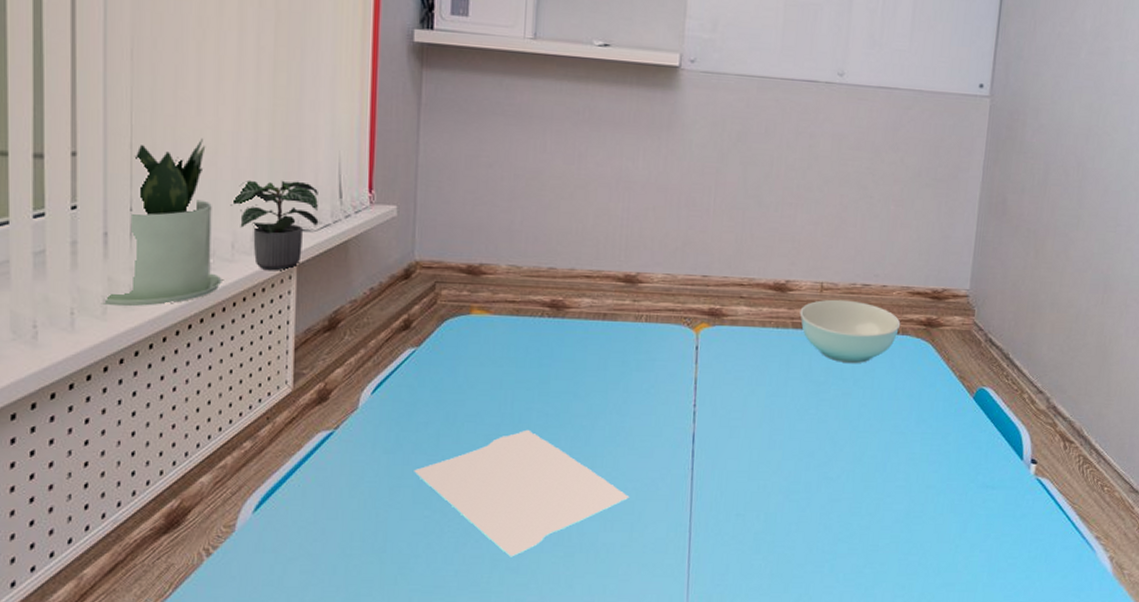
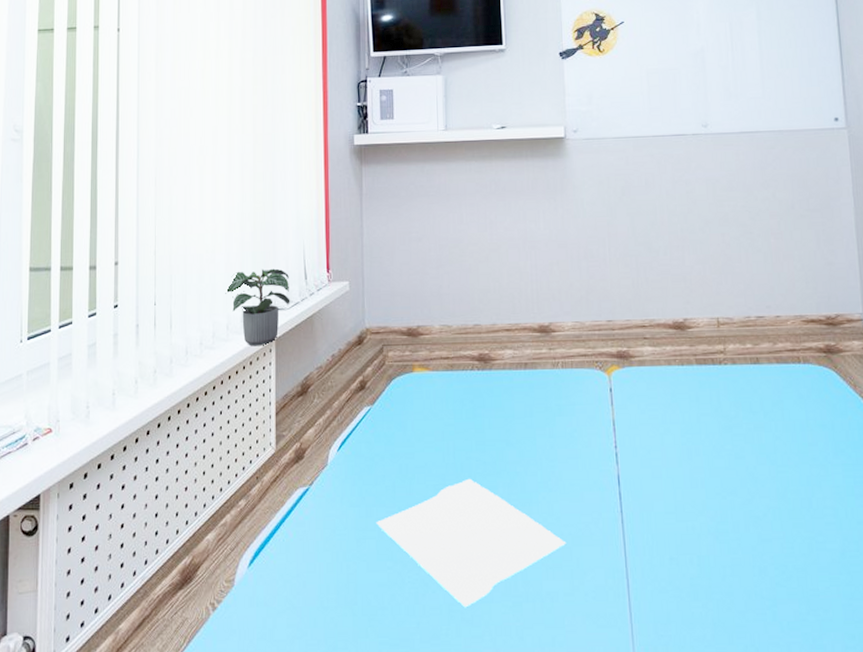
planter: present [100,138,222,307] -> none [133,241,220,386]
bowl: present [799,299,901,363] -> none [701,333,801,395]

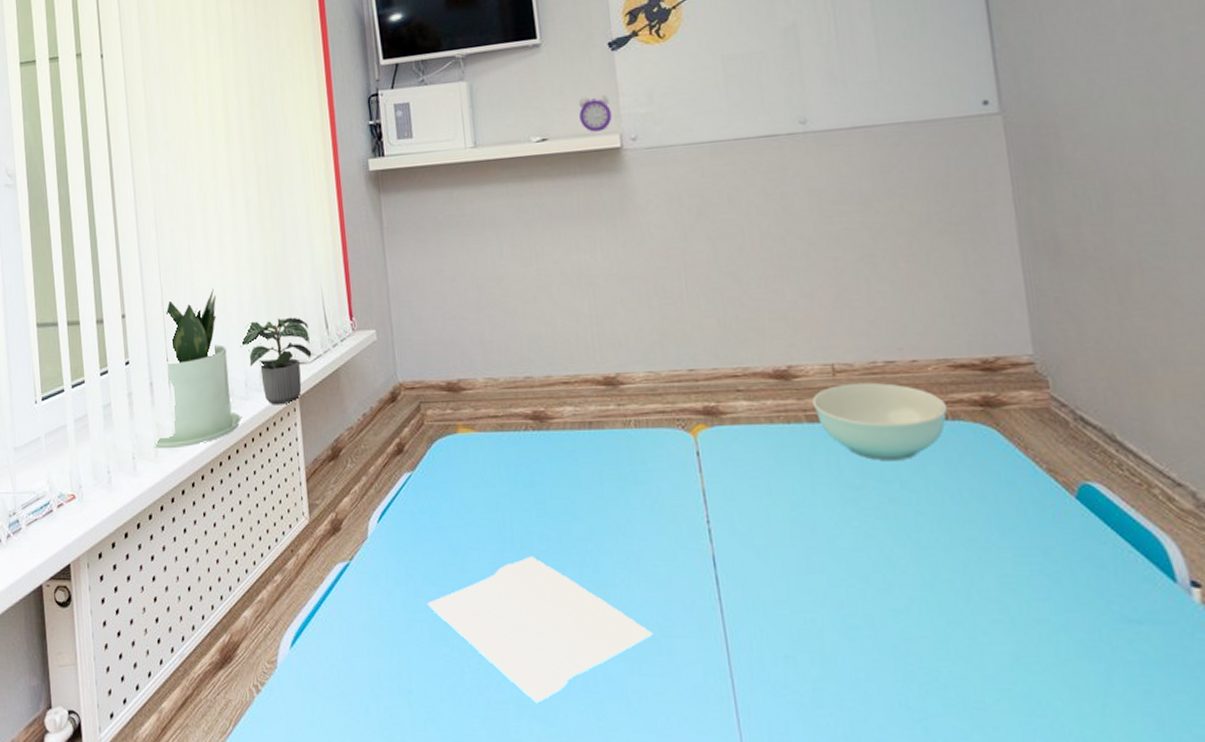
planter: none [133,241,220,386] -> present [153,289,242,449]
alarm clock: none [532,94,559,124] -> present [578,94,612,132]
bowl: none [701,333,801,395] -> present [812,382,948,460]

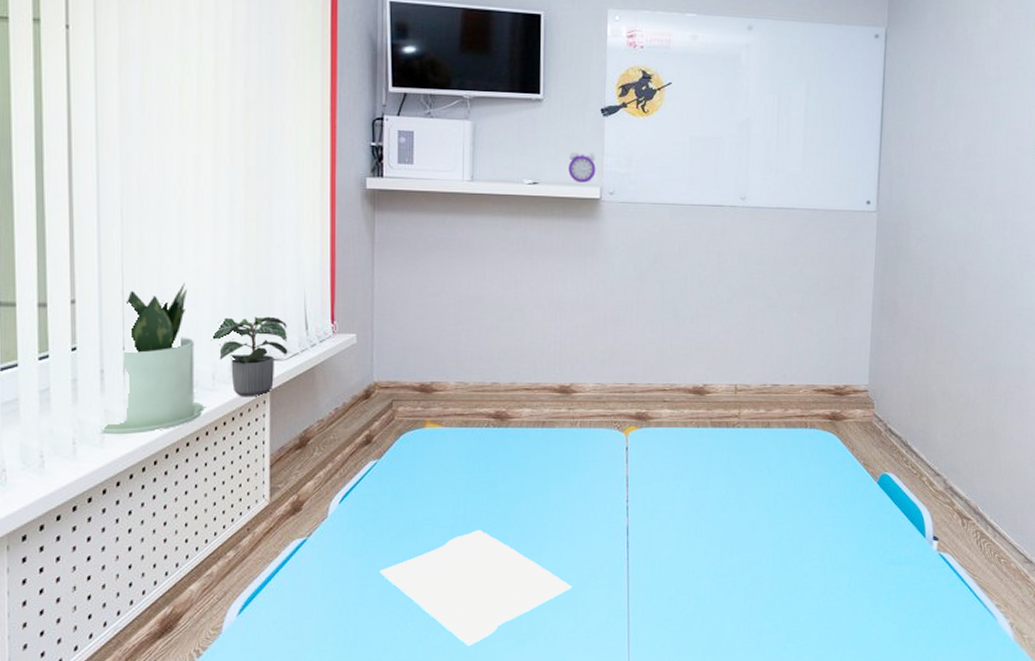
bowl: present [812,382,948,460] -> none [717,399,809,456]

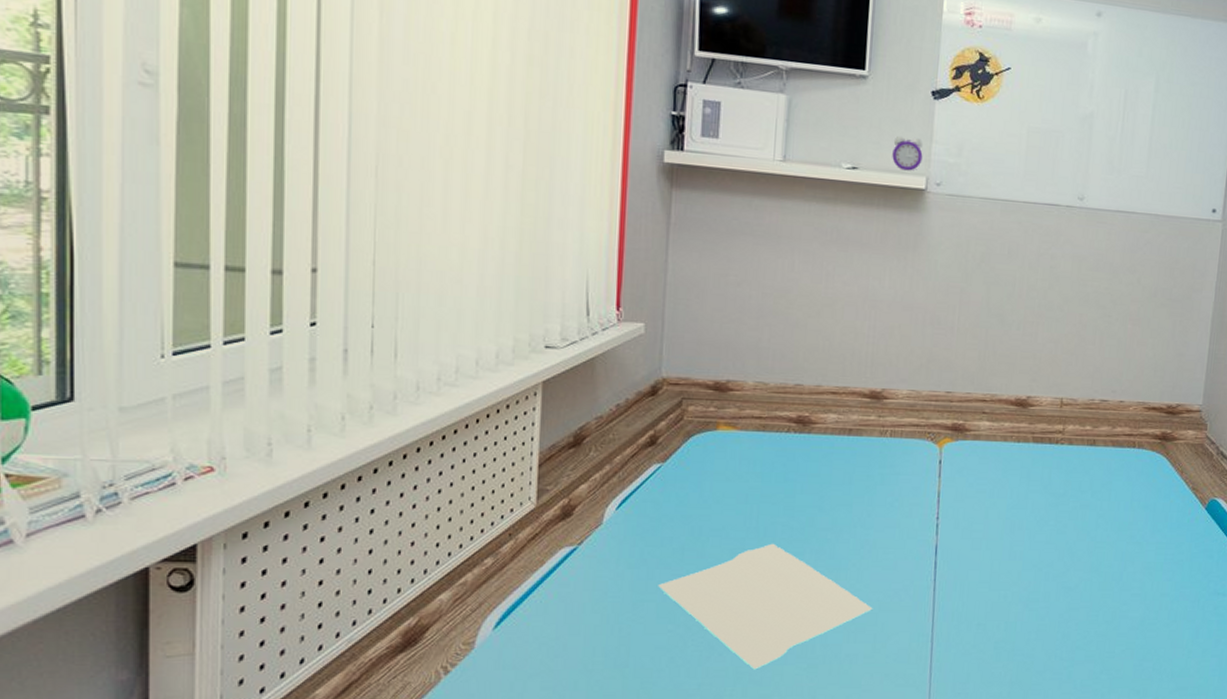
planter: present [99,283,205,435] -> none [339,255,466,424]
potted plant: present [210,316,288,397] -> none [475,297,565,388]

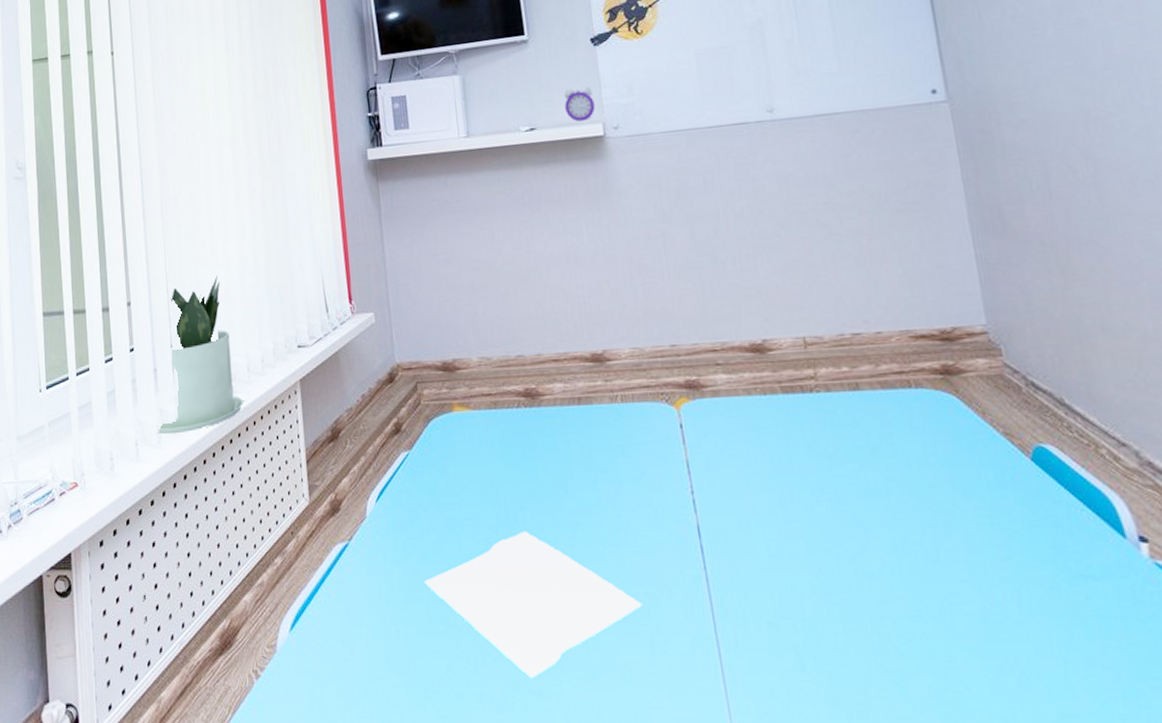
planter: none [339,255,466,424] -> present [156,275,244,435]

